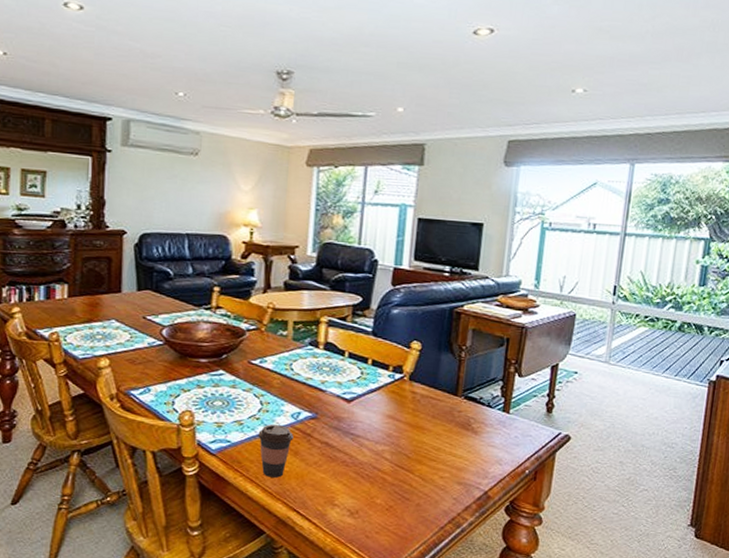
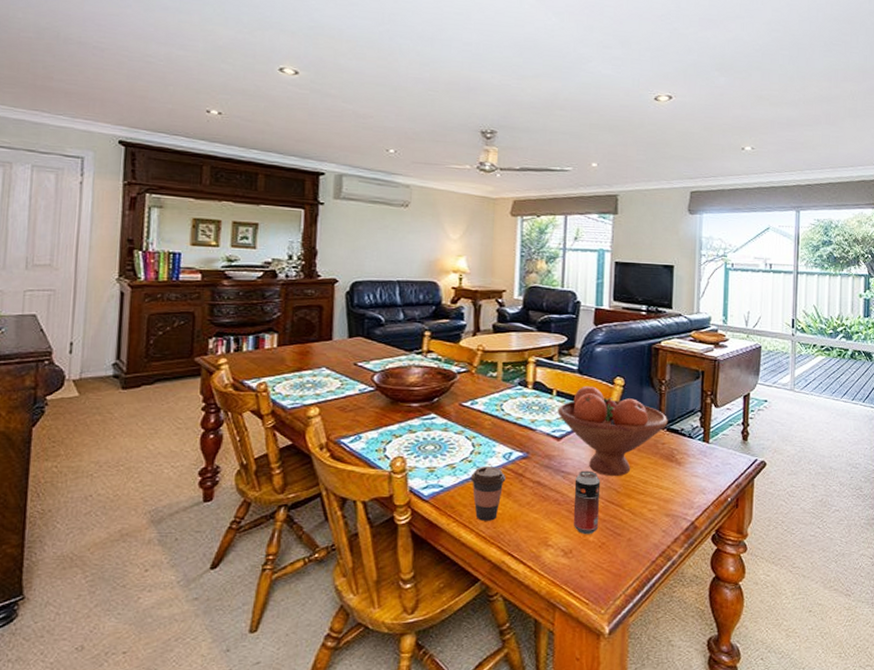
fruit bowl: none [349,348,466,442] -> present [557,386,668,476]
beverage can: none [361,434,391,498] -> present [574,470,601,535]

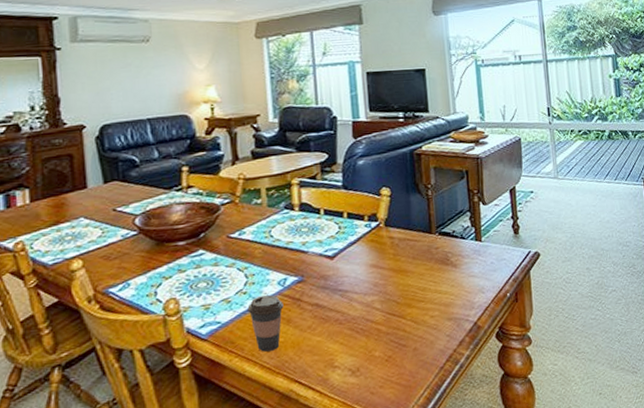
fruit bowl: present [557,386,668,476] -> none [327,200,439,289]
beverage can: present [574,470,601,535] -> none [354,285,383,351]

